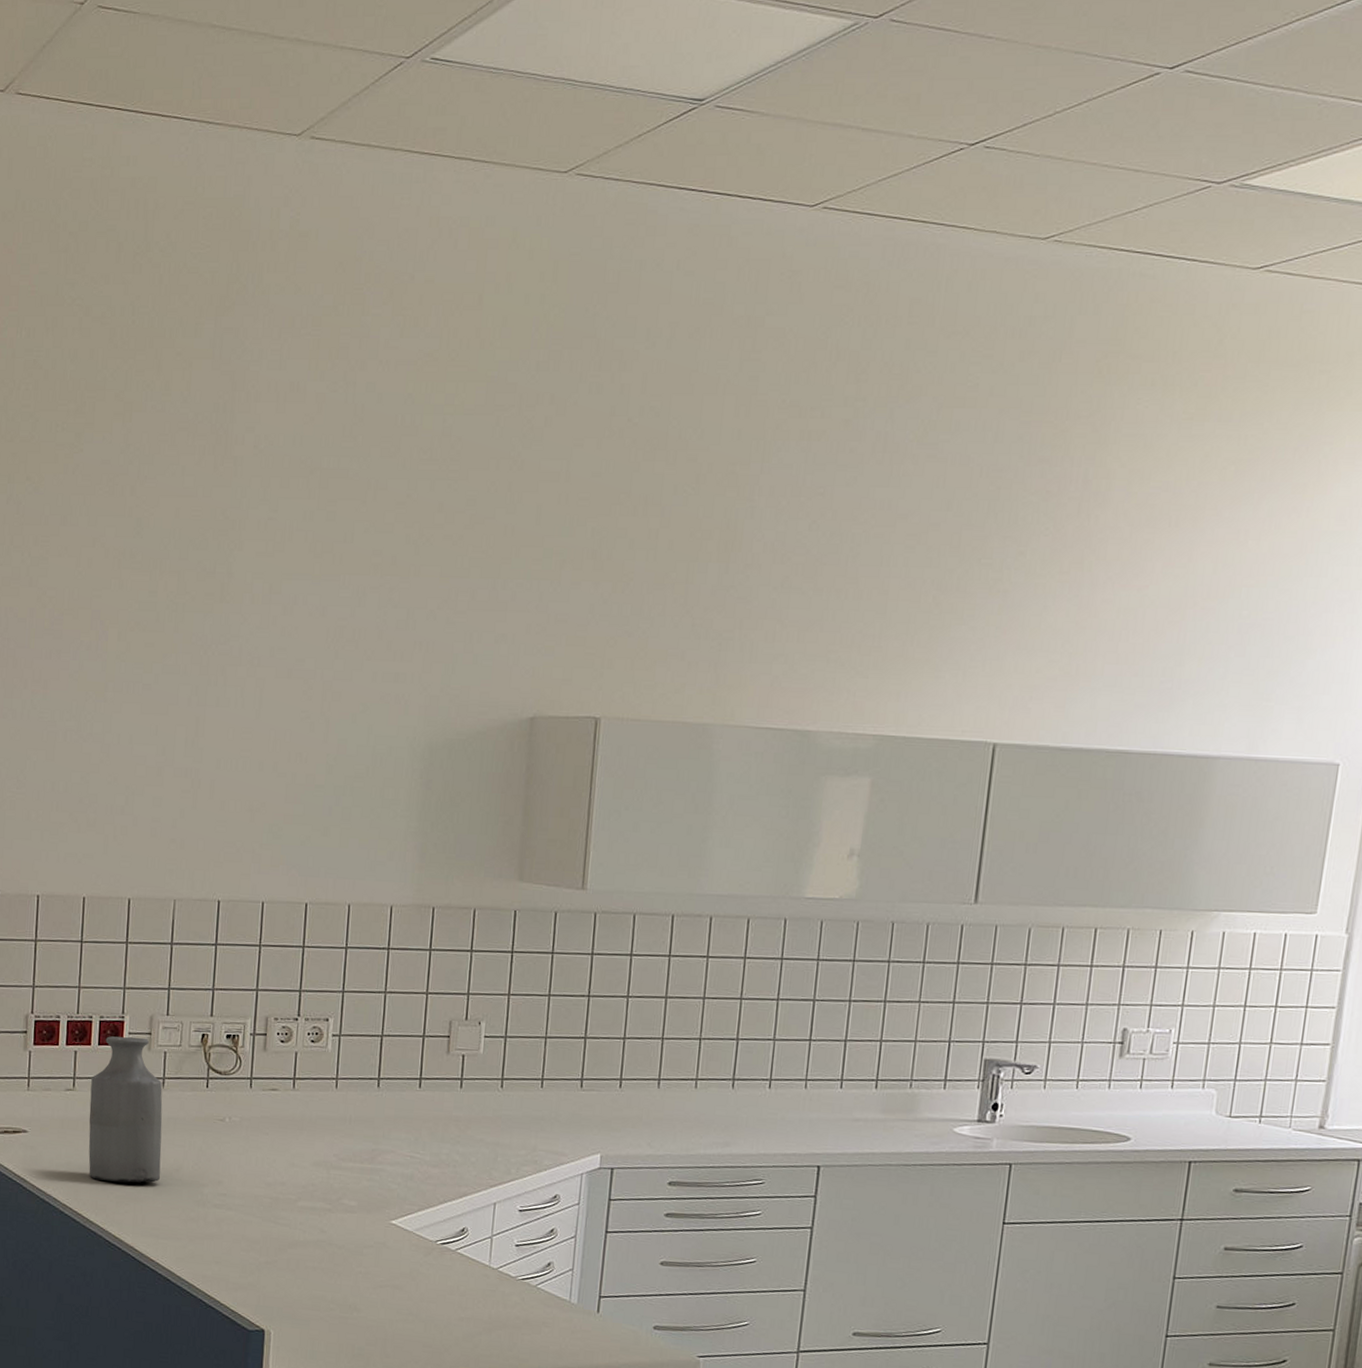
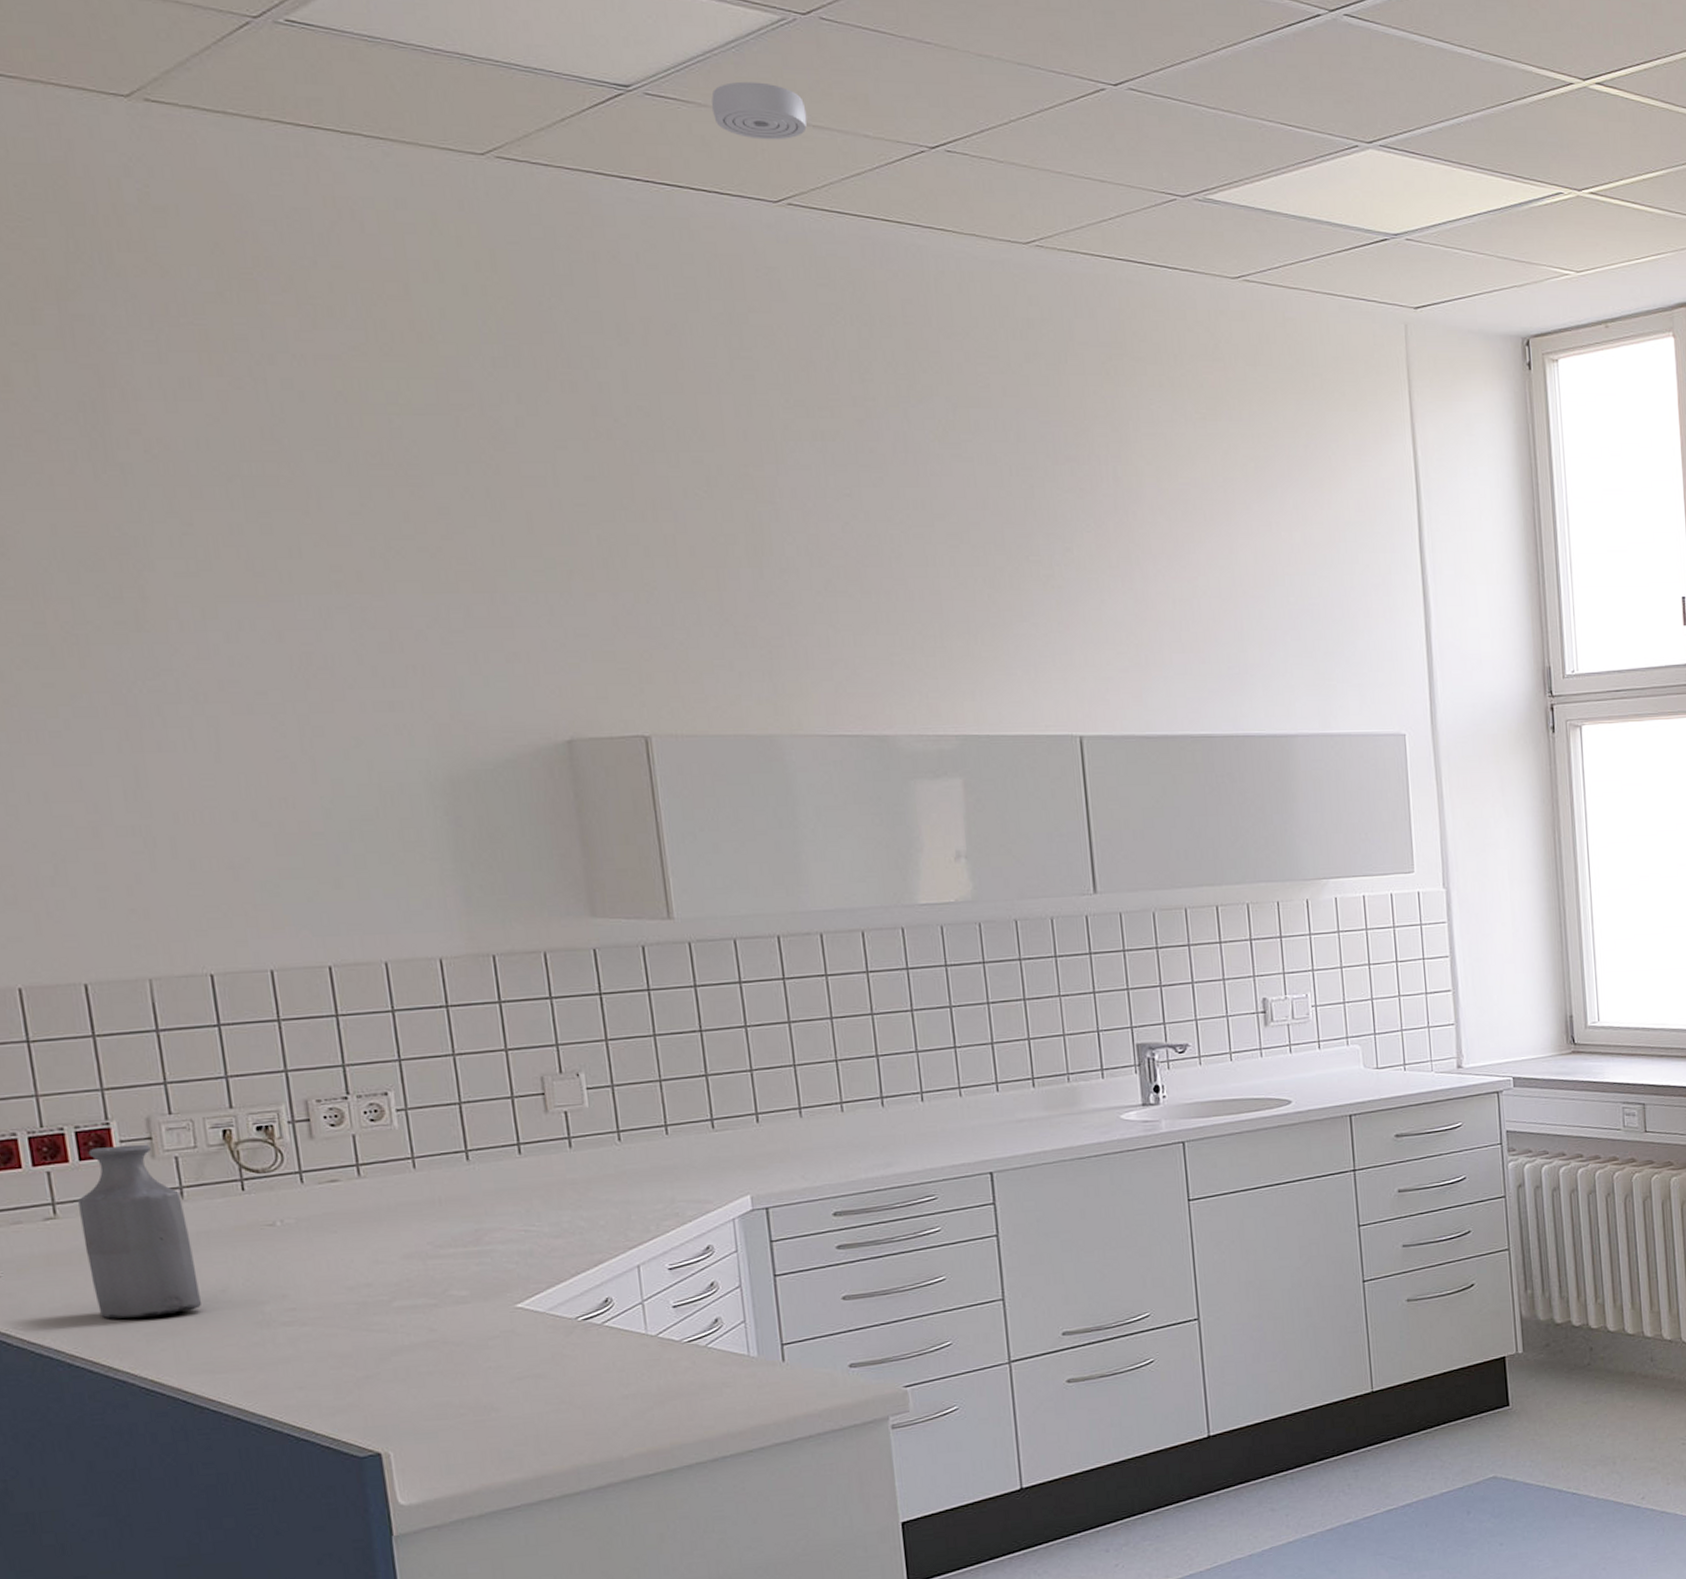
smoke detector: none [772,88,859,145] -> present [711,81,808,140]

